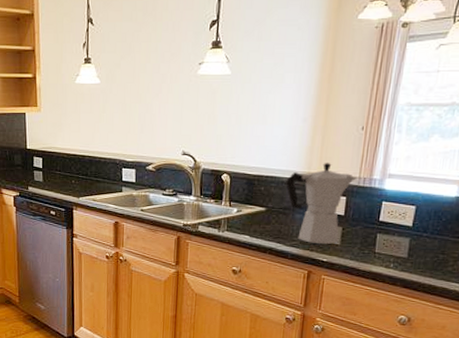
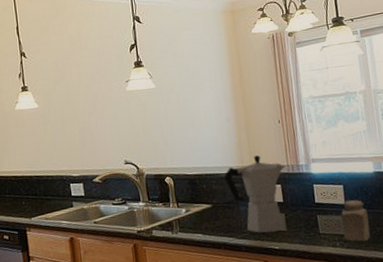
salt shaker: none [400,223,435,267] -> present [341,200,371,242]

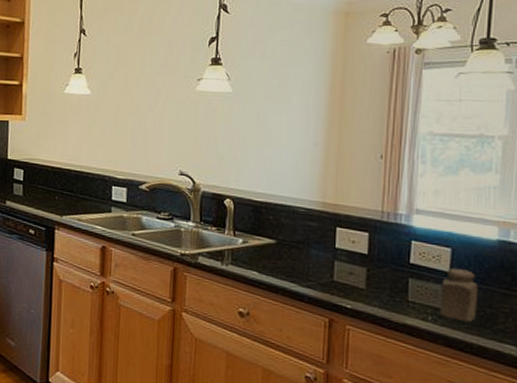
moka pot: present [224,154,286,233] -> none [298,191,380,288]

